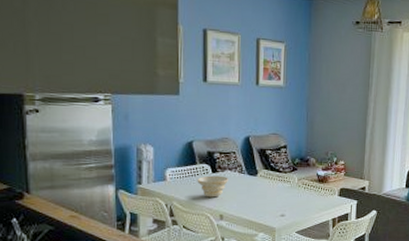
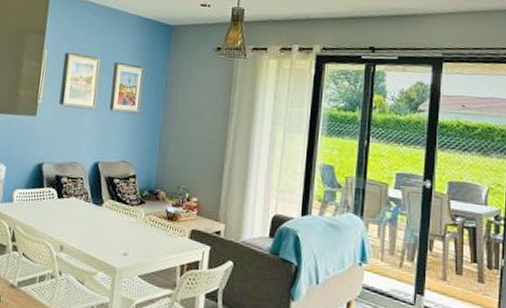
bowl: present [197,175,228,198] -> none [42,201,73,226]

